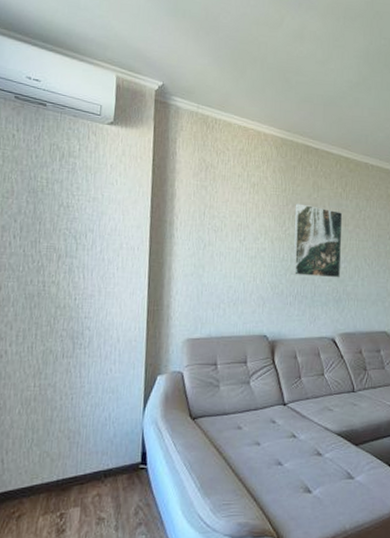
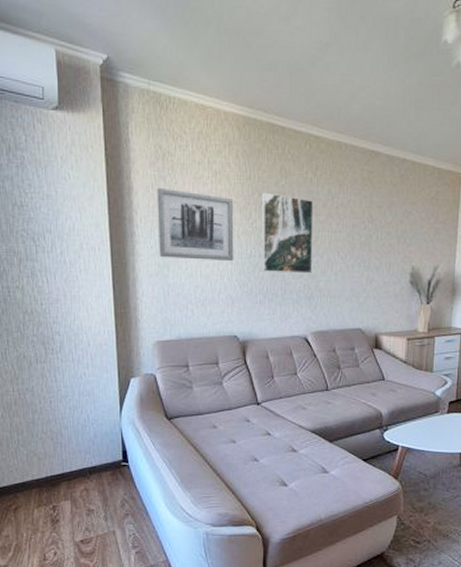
wall art: none [196,195,269,265] -> present [157,187,234,262]

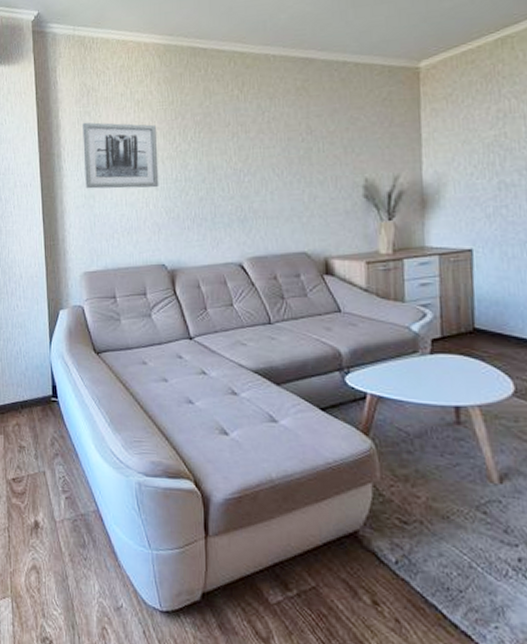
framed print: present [261,192,314,274] -> none [185,115,245,196]

